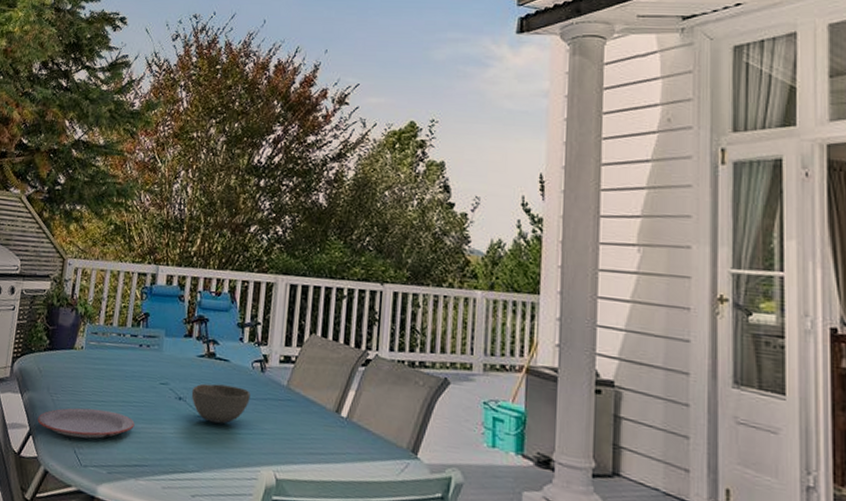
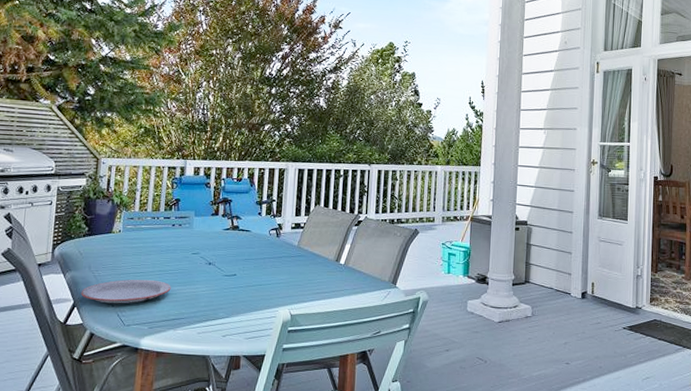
bowl: present [191,383,250,424] -> none [219,249,269,280]

